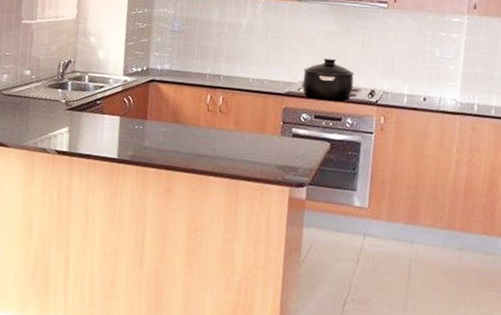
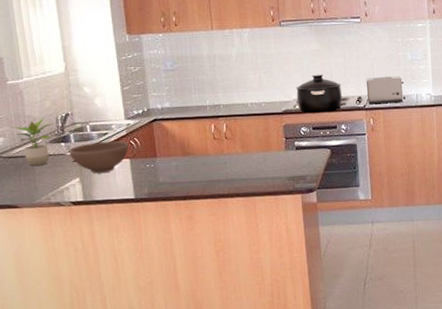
potted plant: none [17,60,56,108] -> present [11,117,55,166]
bowl: none [64,93,121,127] -> present [69,140,128,174]
toaster: none [381,70,427,104] -> present [366,76,404,105]

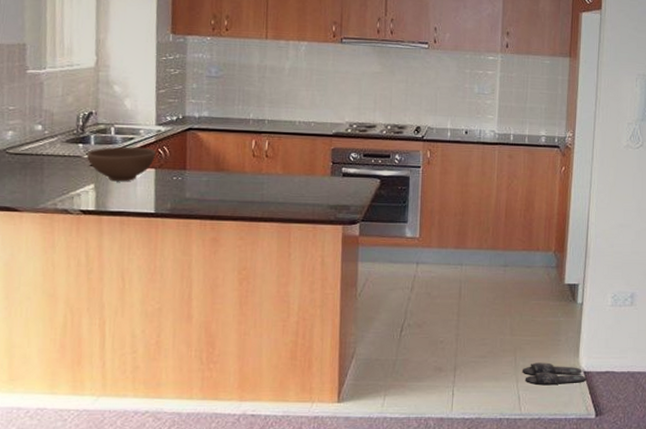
potted plant: present [11,117,55,166] -> none [24,113,75,166]
saucepan: present [296,74,343,113] -> none [350,98,400,139]
toaster: present [366,76,404,105] -> none [426,107,467,137]

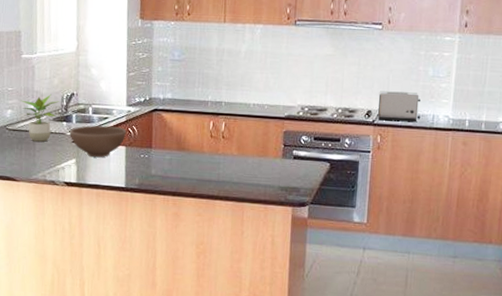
potted plant: none [24,113,75,166] -> present [20,94,60,142]
toaster: none [426,107,467,137] -> present [377,91,420,122]

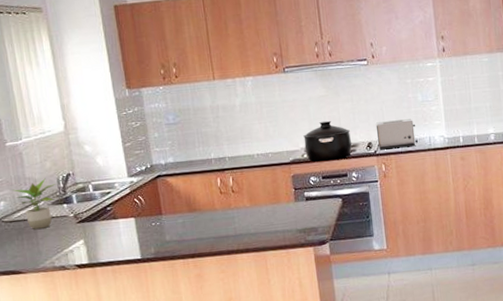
bowl: present [70,125,126,158] -> none [72,199,133,235]
saucepan: none [301,80,351,123] -> present [303,120,352,162]

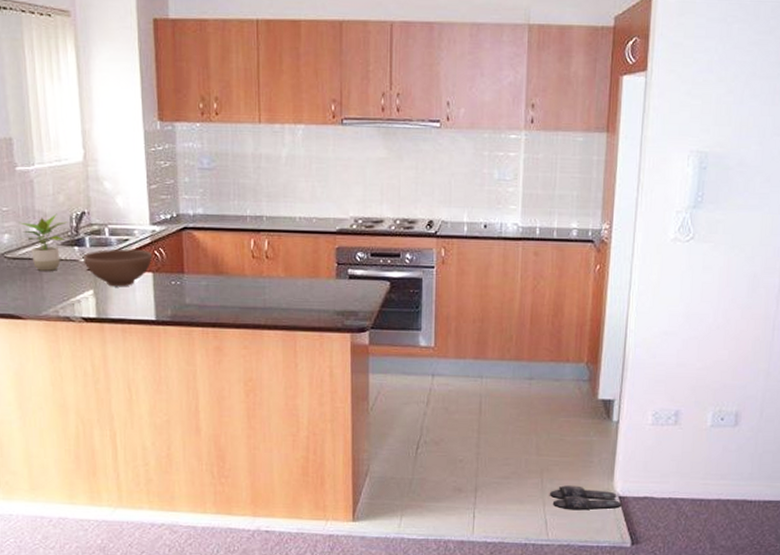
bowl: none [72,199,133,235] -> present [84,248,152,287]
saucepan: present [303,120,352,162] -> none [355,188,411,236]
toaster: present [375,119,416,150] -> none [439,198,486,232]

